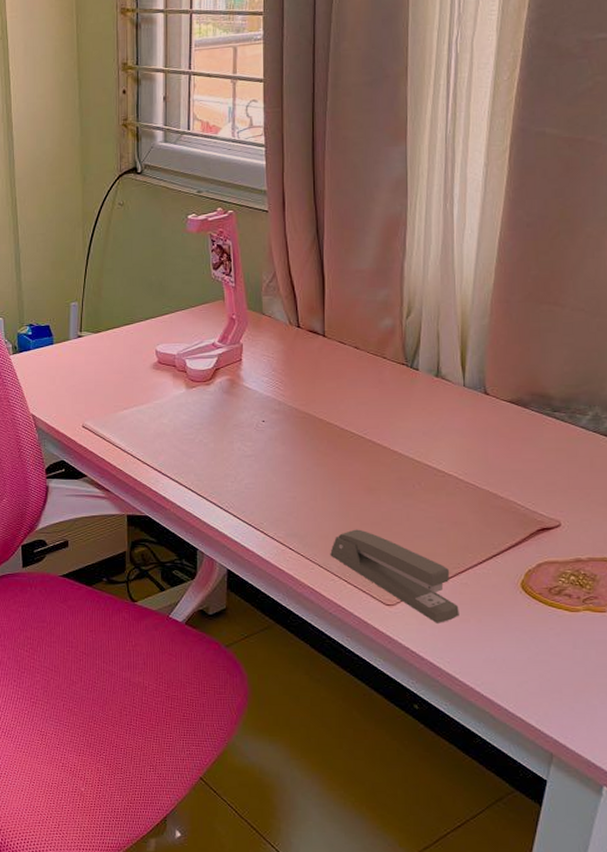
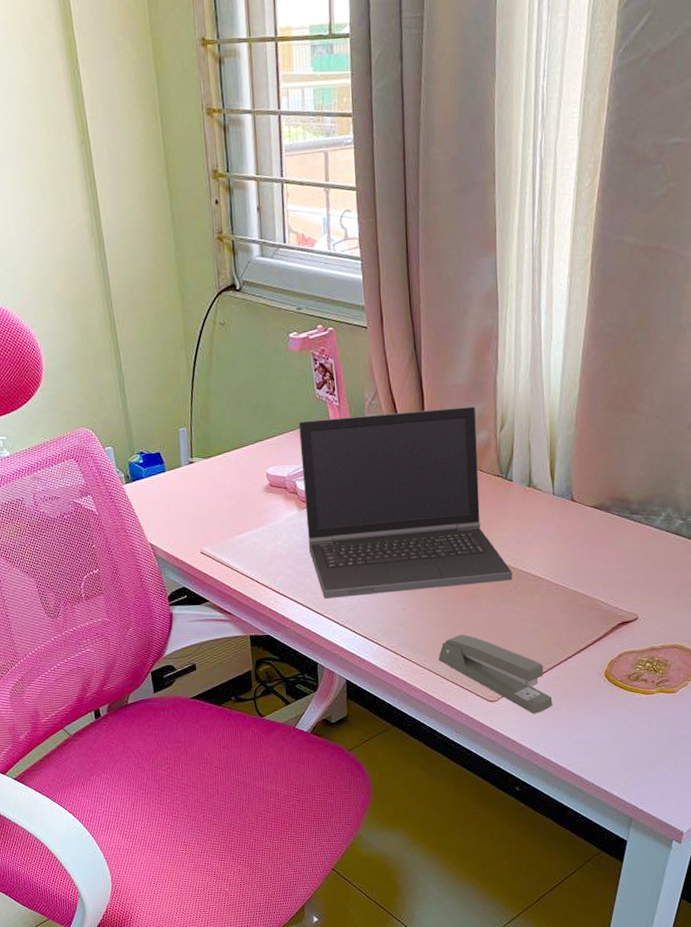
laptop computer: none [192,292,417,481] -> present [299,406,513,599]

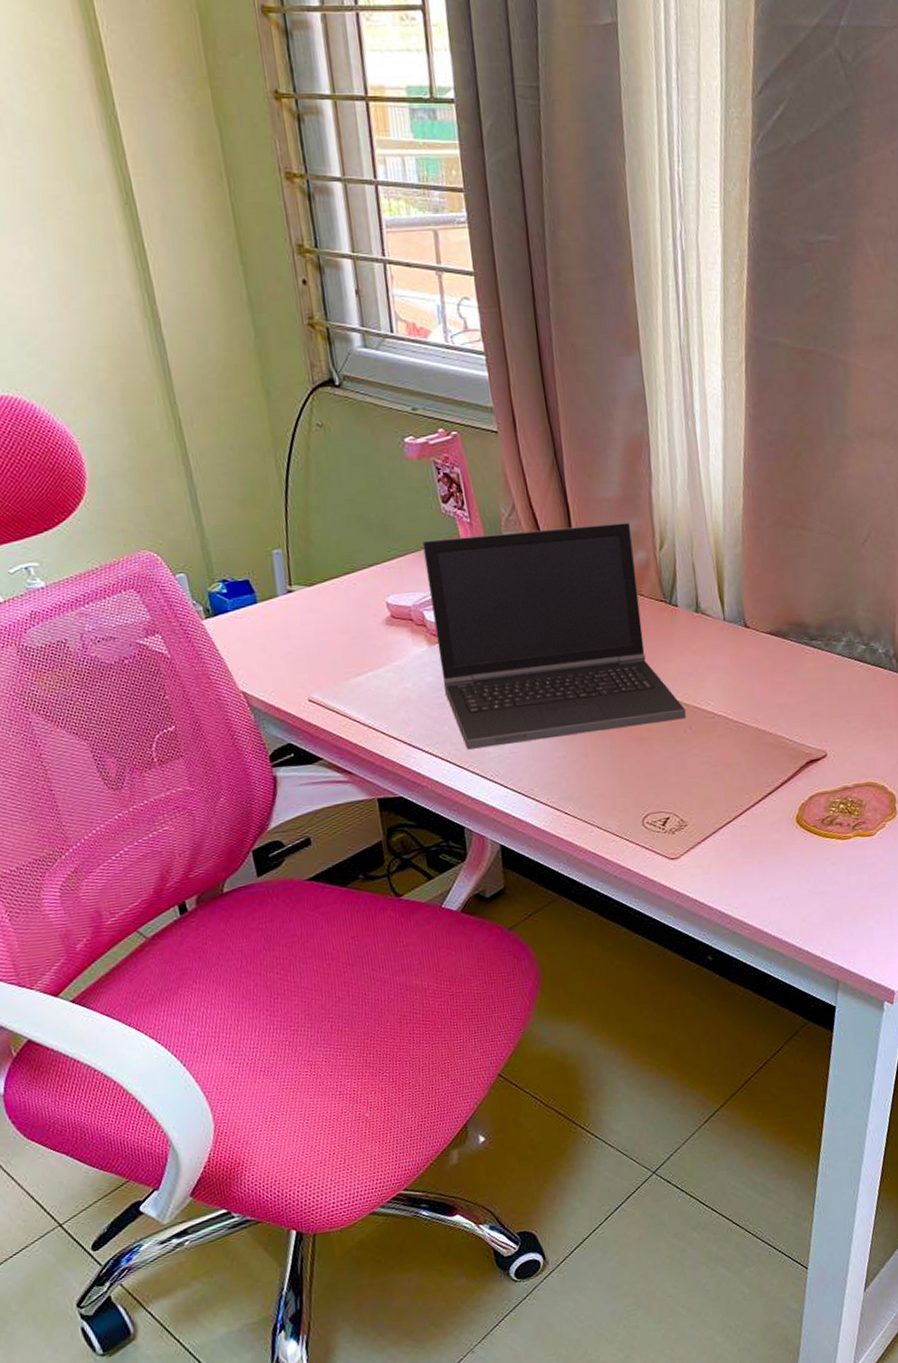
stapler: present [438,634,553,714] -> none [608,783,742,871]

